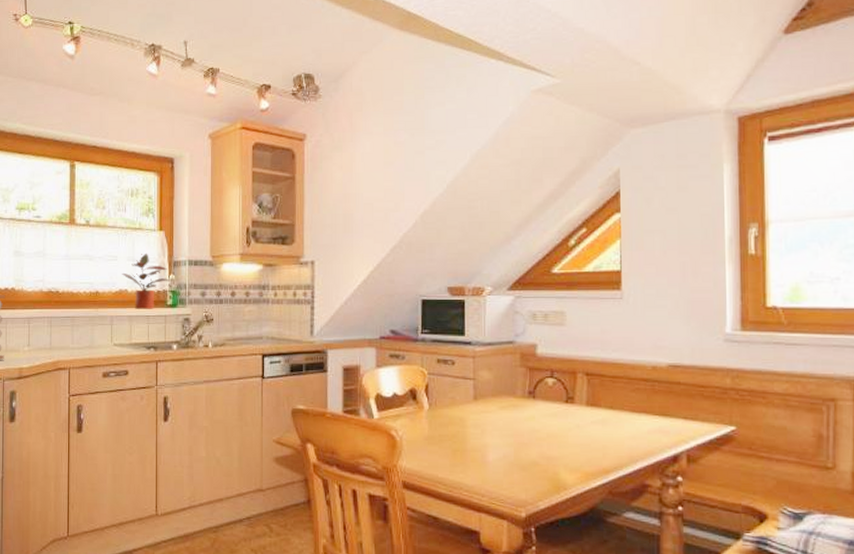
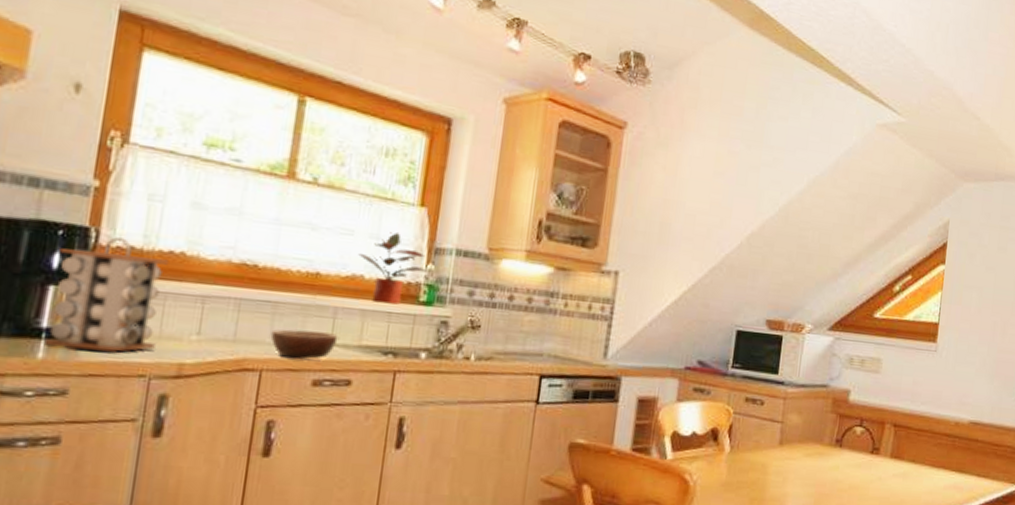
bowl: none [72,336,116,357] -> present [270,329,338,360]

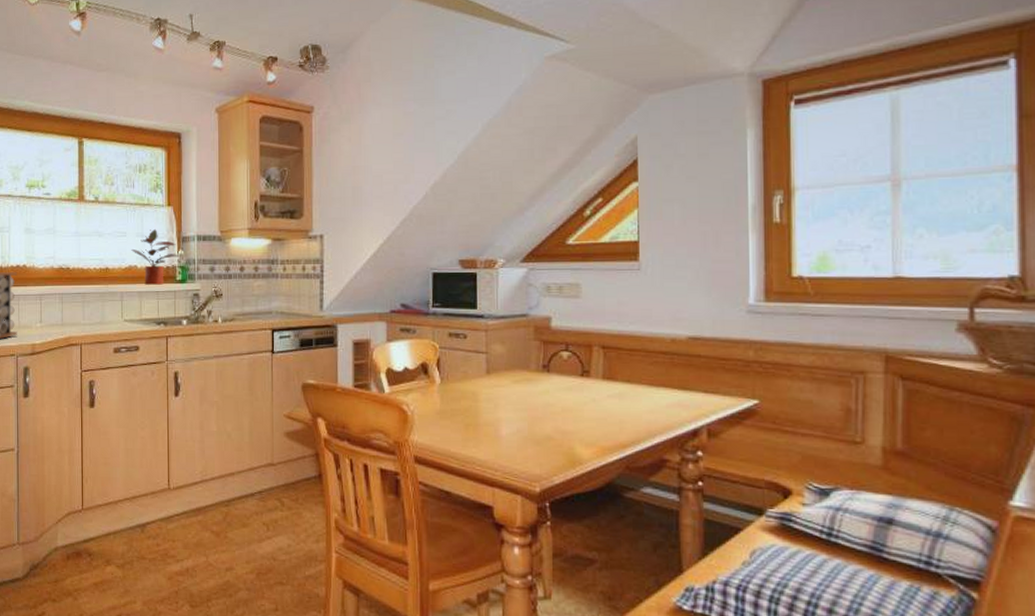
bowl: present [270,329,338,360] -> none [83,312,126,333]

